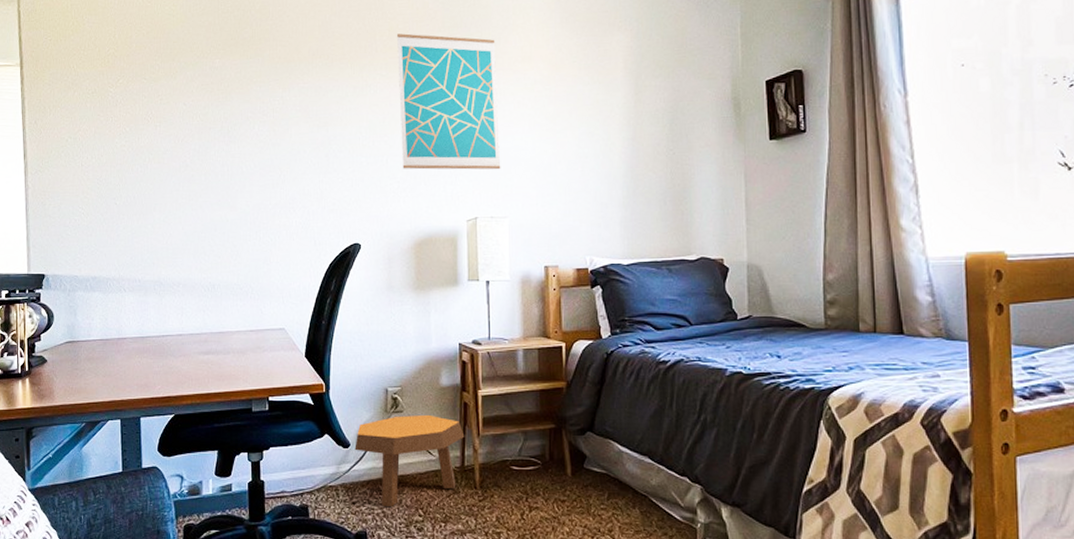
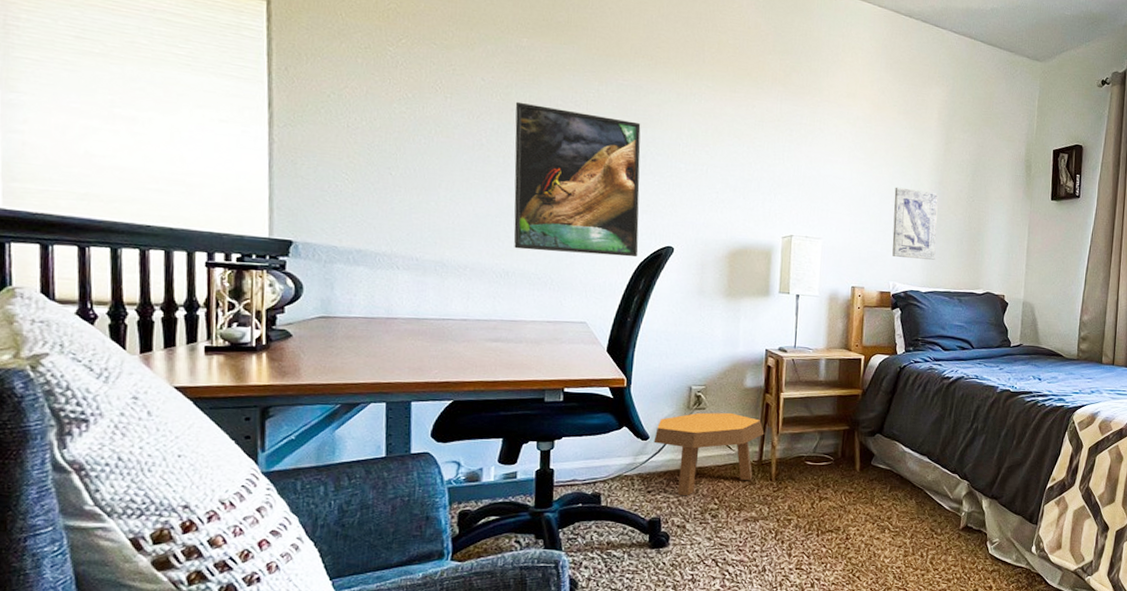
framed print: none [212,120,328,262] -> present [513,101,641,257]
wall art: present [396,33,501,170] -> none [722,48,824,194]
wall art: none [582,149,636,228] -> present [892,187,939,260]

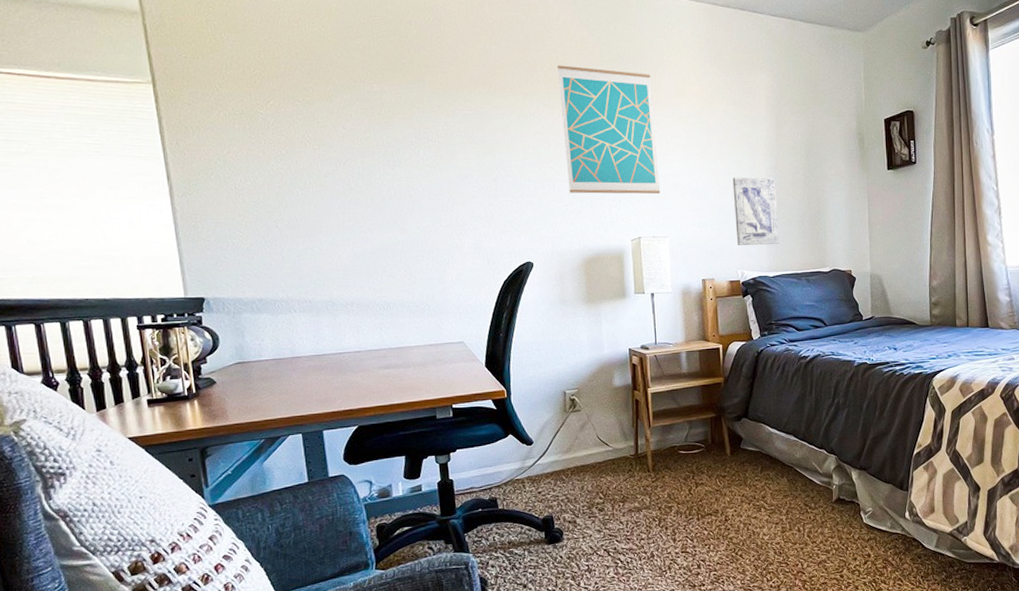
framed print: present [513,101,641,257] -> none [375,144,502,281]
footstool: present [653,412,765,495] -> none [537,412,638,493]
wall art: none [722,48,824,194] -> present [557,65,661,195]

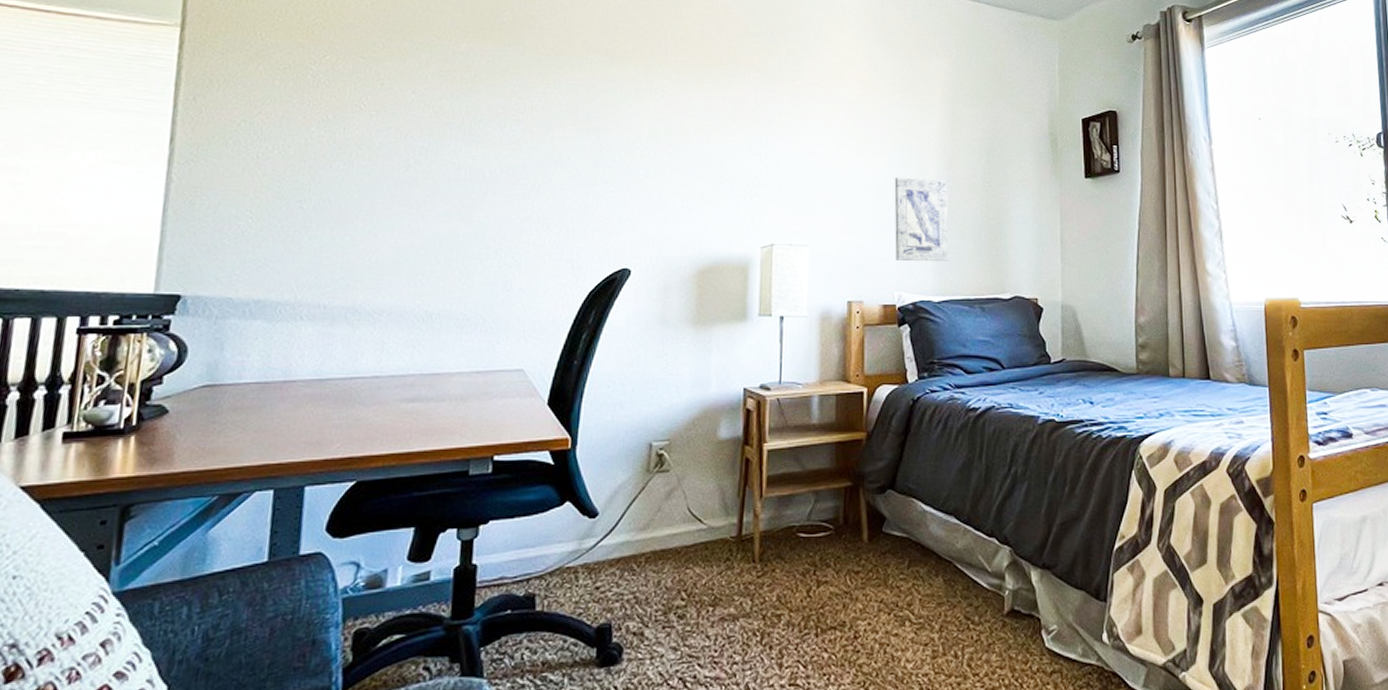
wall art: present [557,65,661,195] -> none [688,35,805,193]

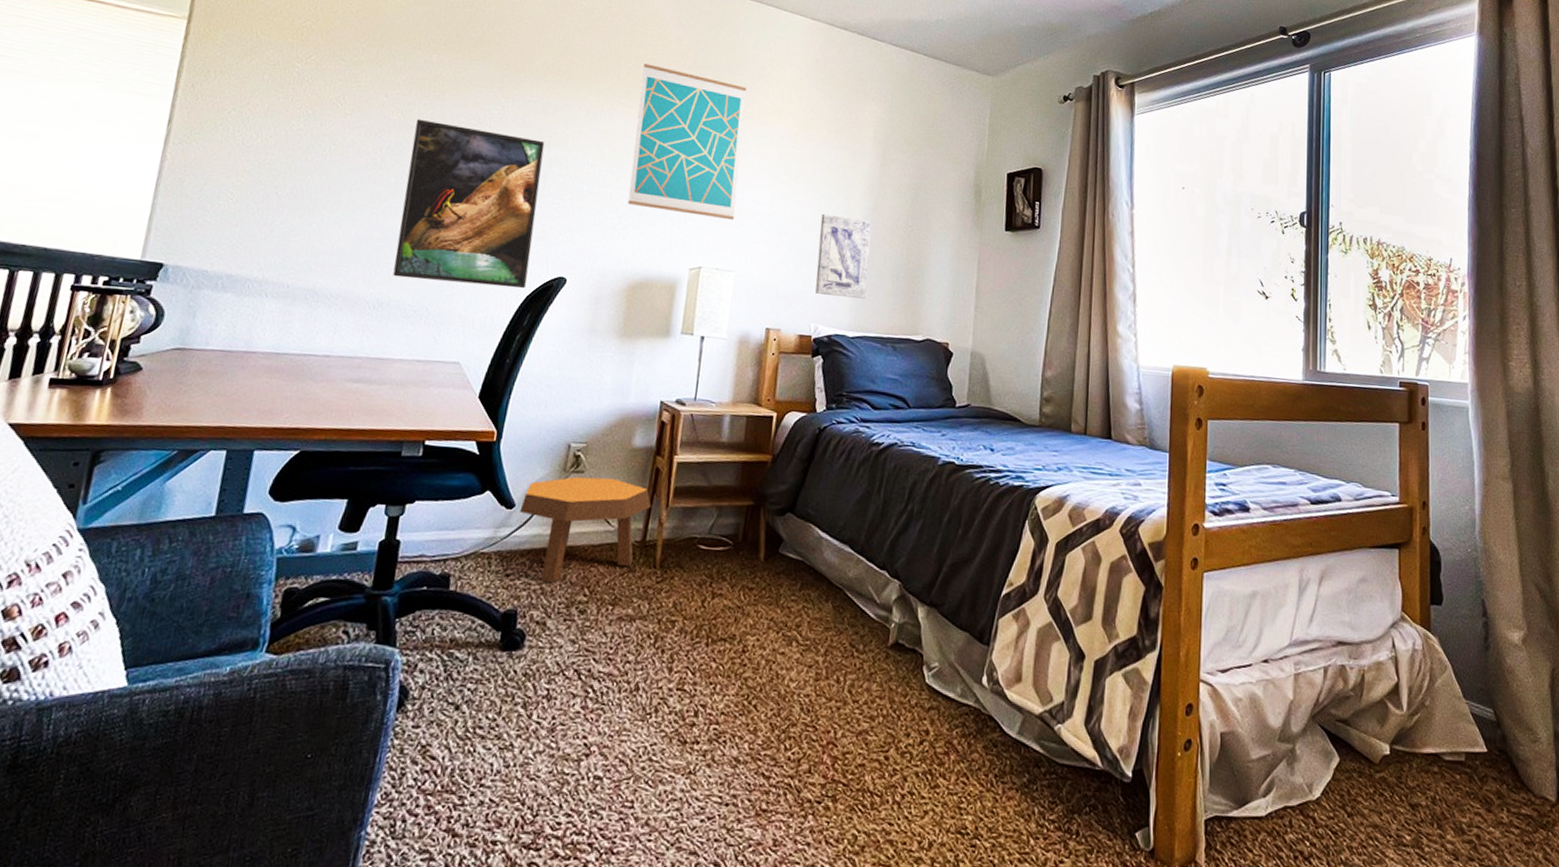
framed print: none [440,114,594,286] -> present [393,118,545,289]
footstool: none [604,473,745,590] -> present [519,476,652,582]
wall art: none [688,35,805,193] -> present [627,63,747,221]

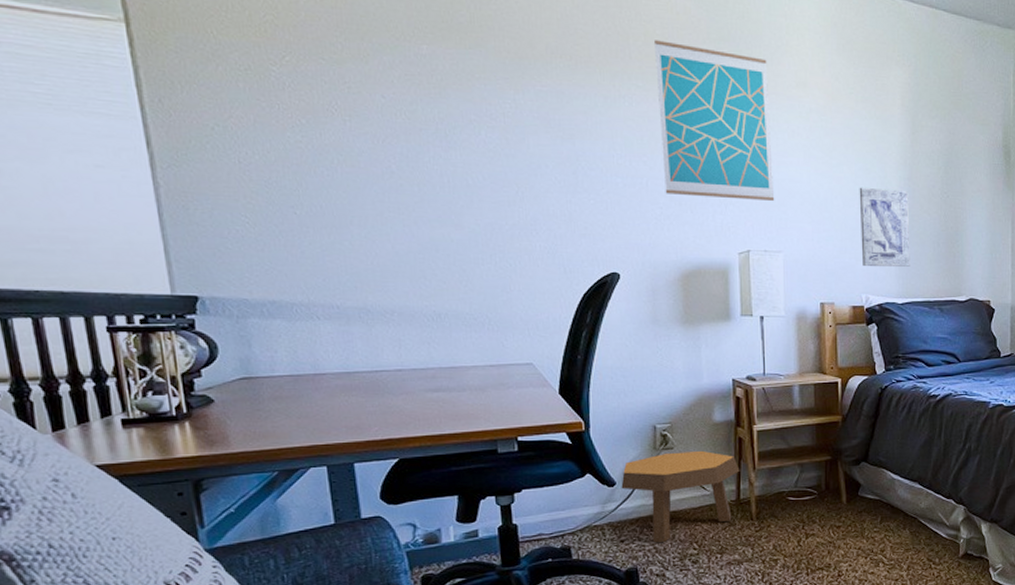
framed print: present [393,118,545,289] -> none [423,119,581,288]

